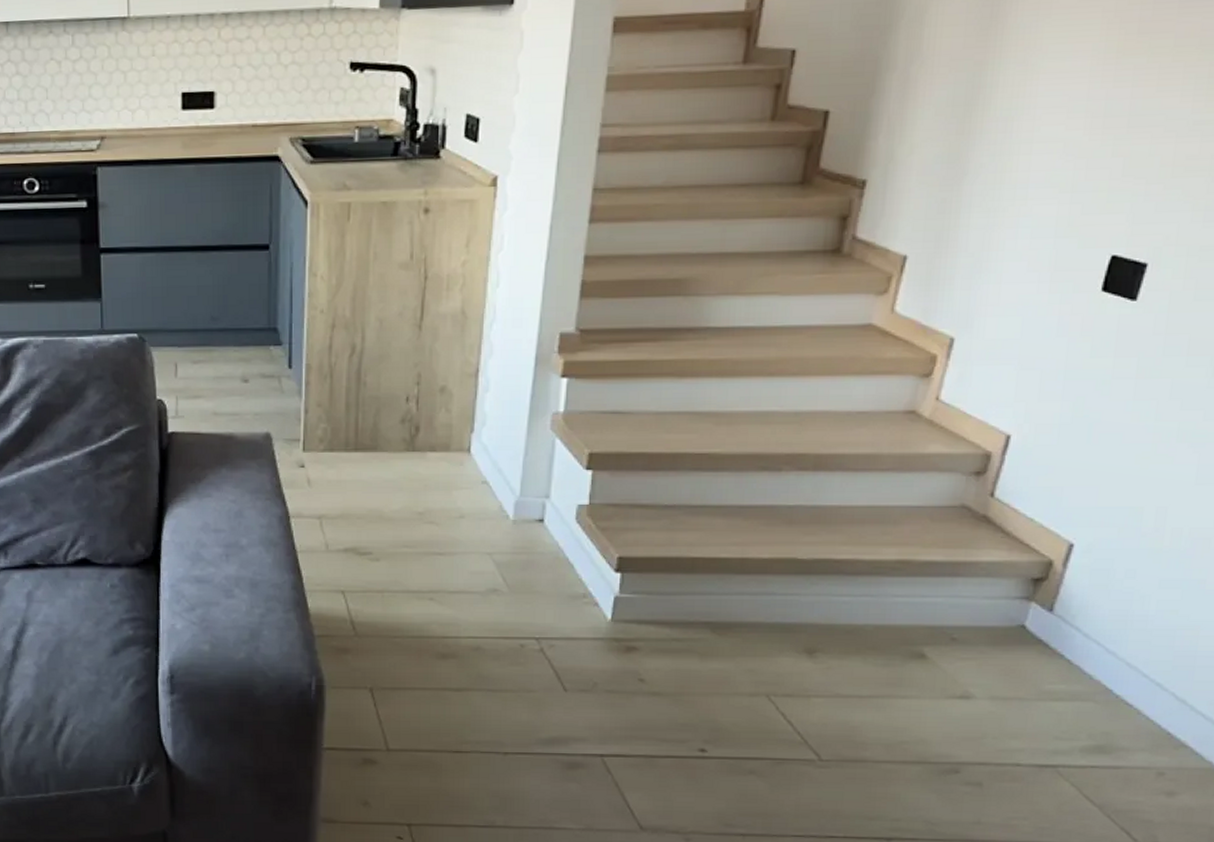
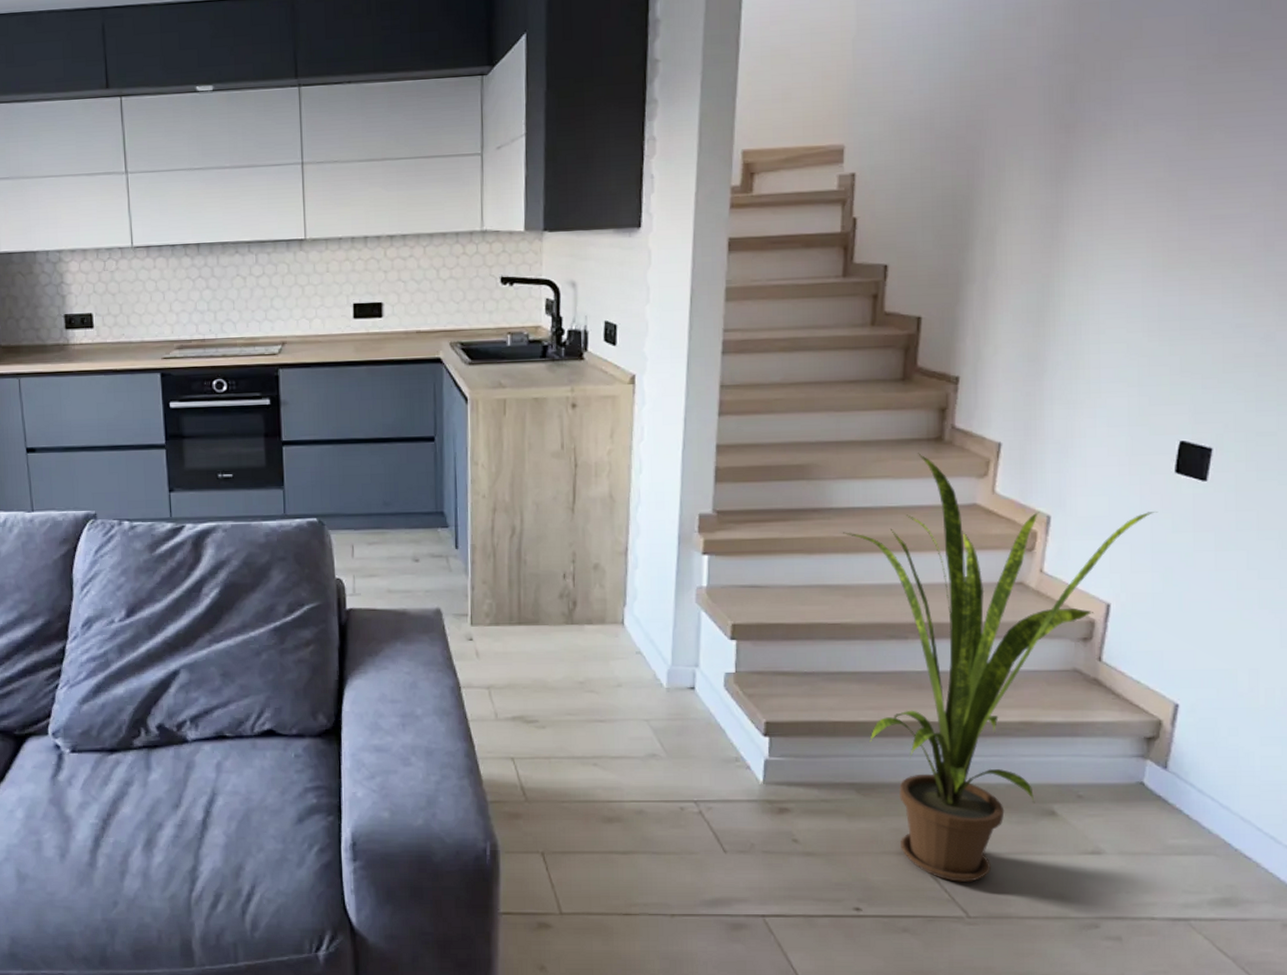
house plant: none [719,266,1077,725] -> present [843,453,1158,882]

